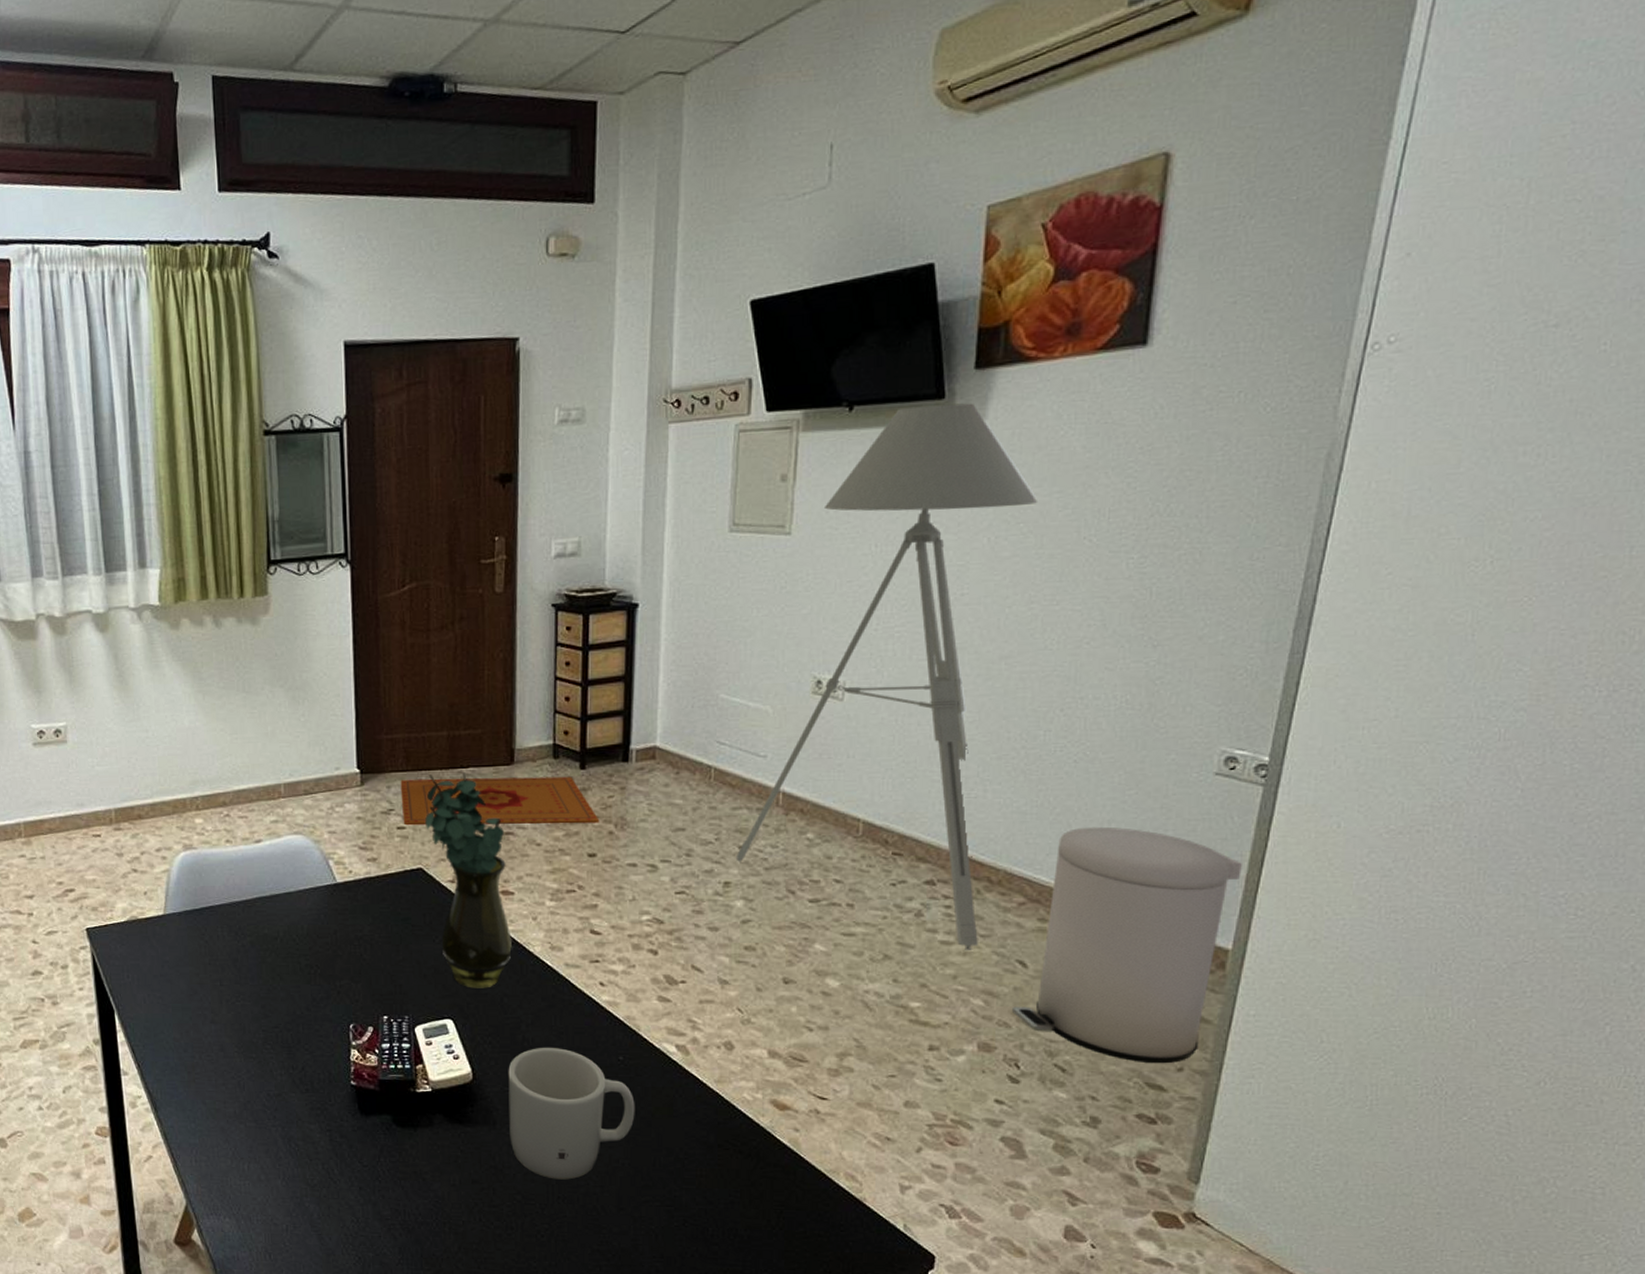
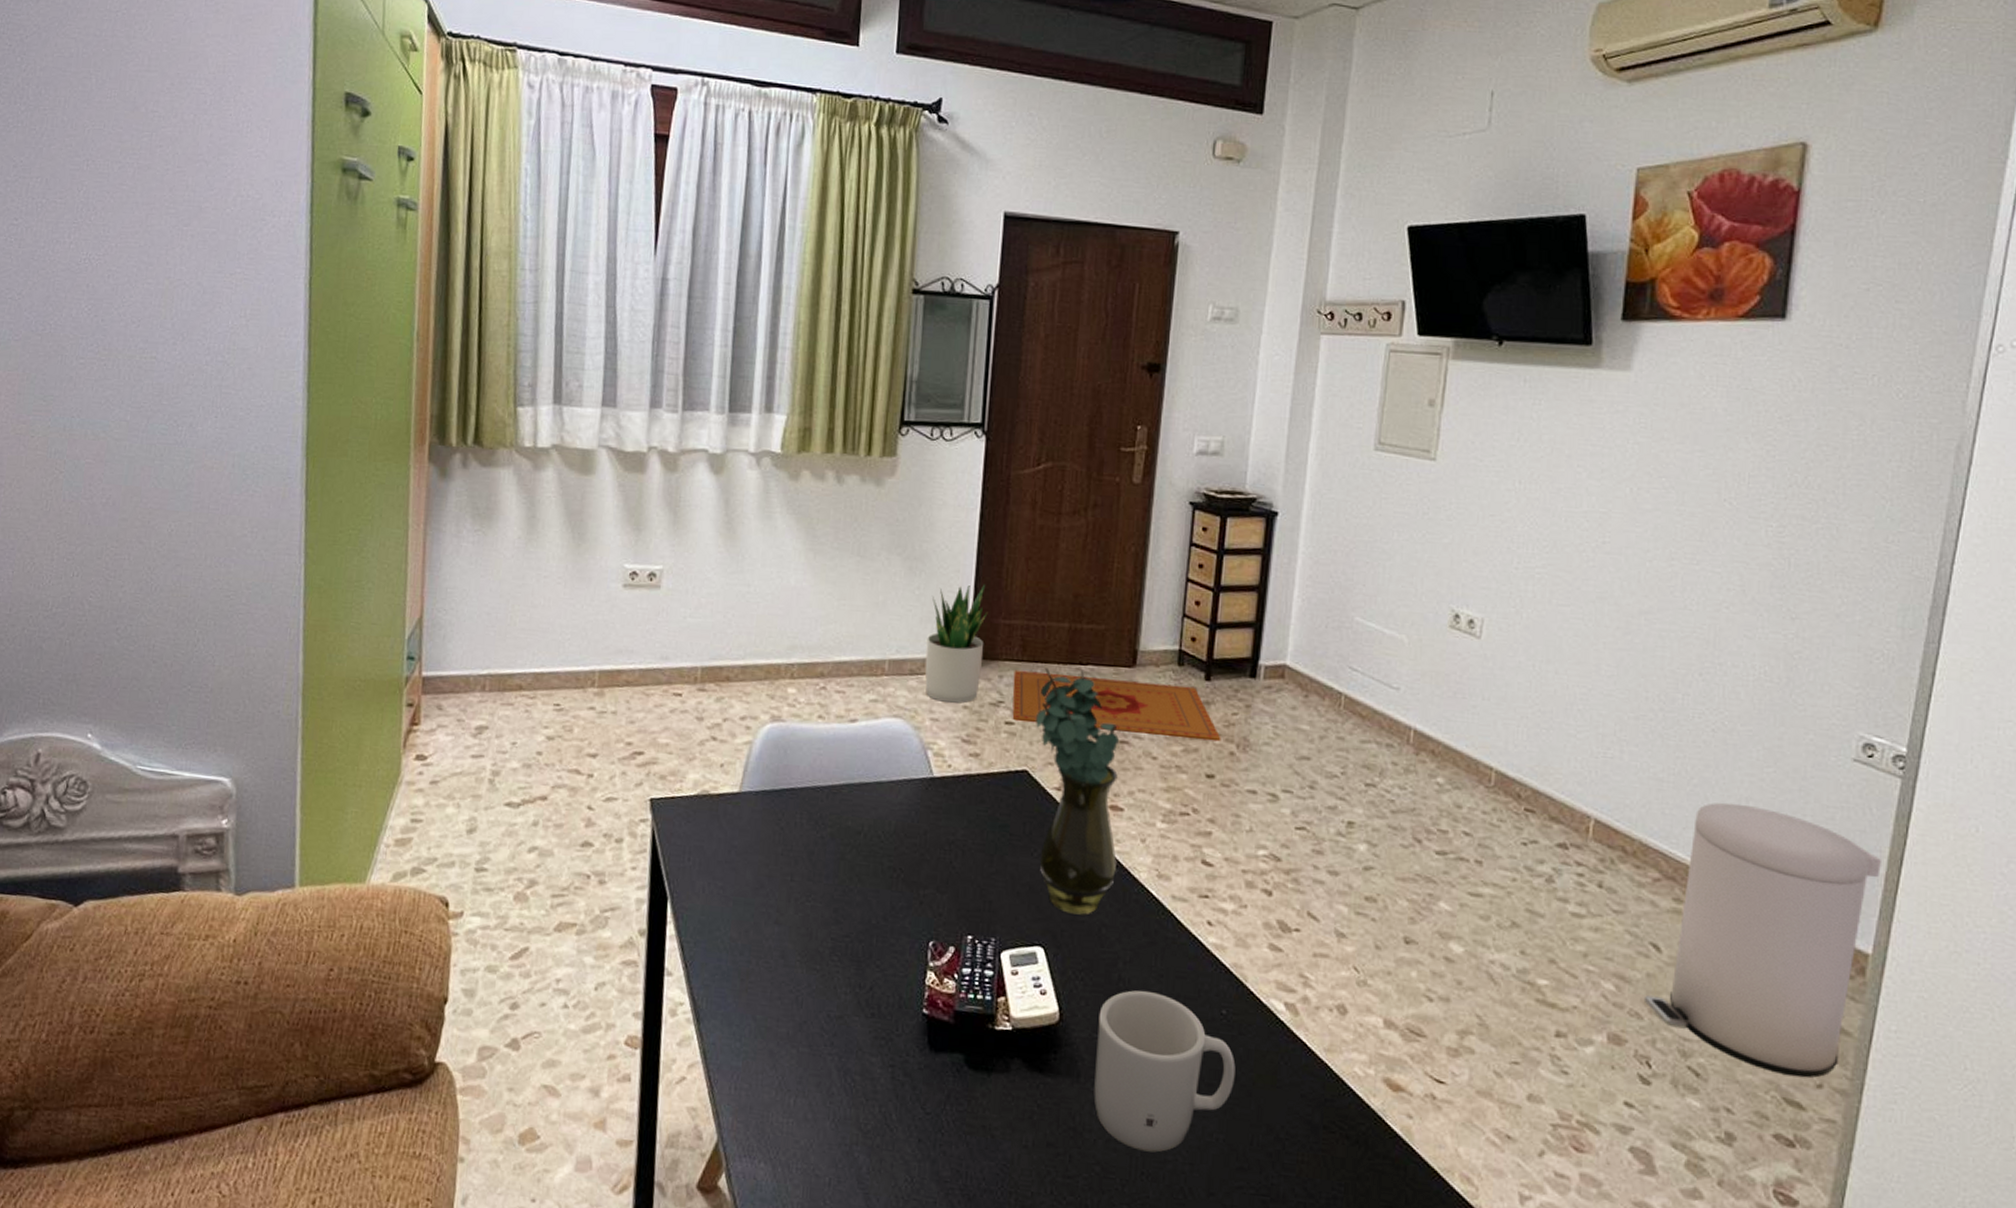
planter: none [316,706,371,816] -> present [924,585,988,704]
floor lamp: present [735,403,1037,951] -> none [1361,348,1679,928]

